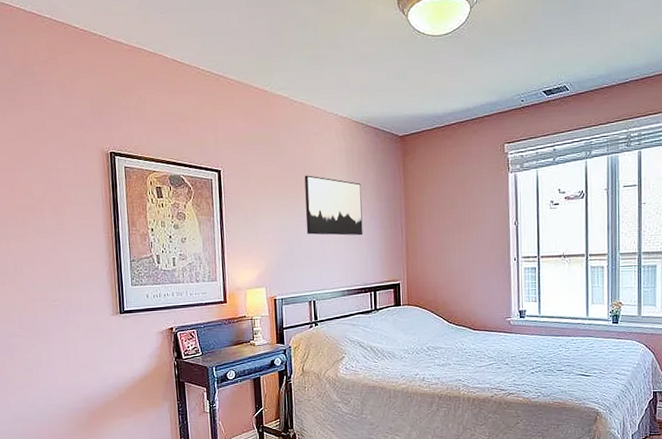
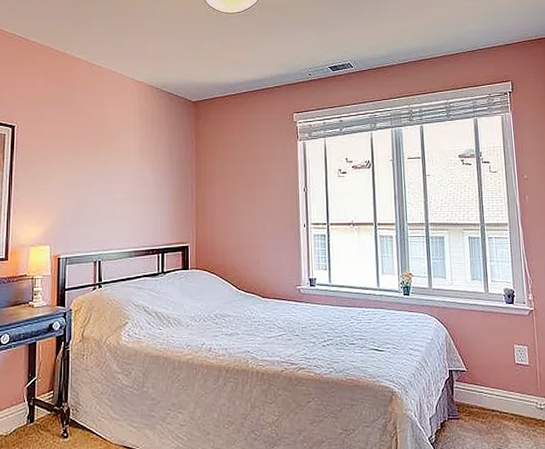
wall art: present [304,175,363,236] -> none [96,134,153,196]

